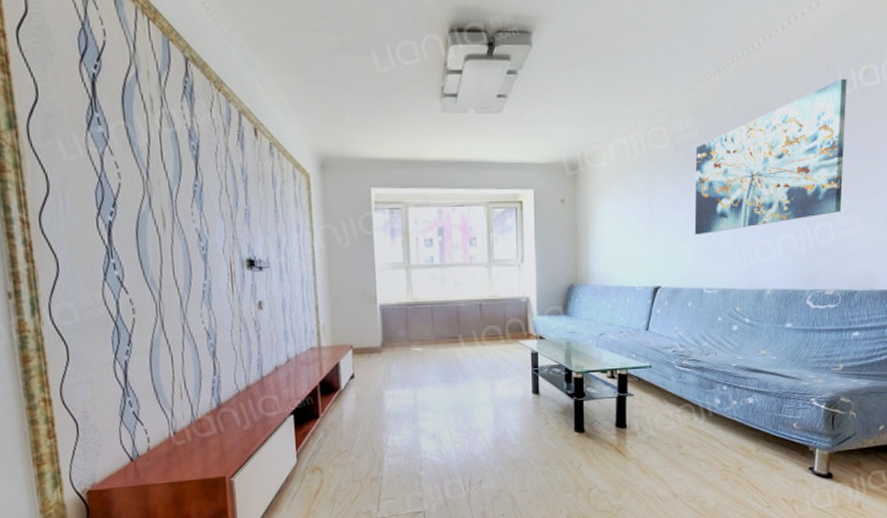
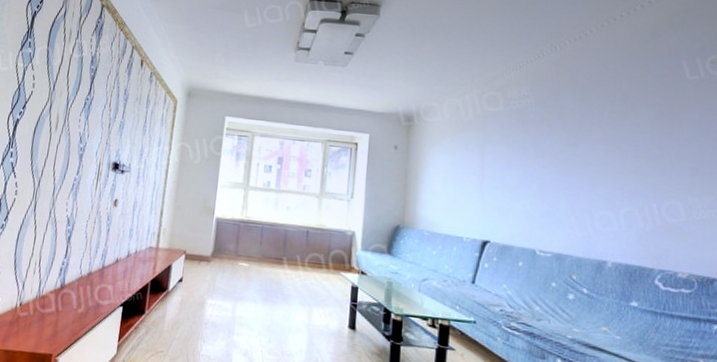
wall art: present [694,78,847,235] -> none [527,65,693,196]

